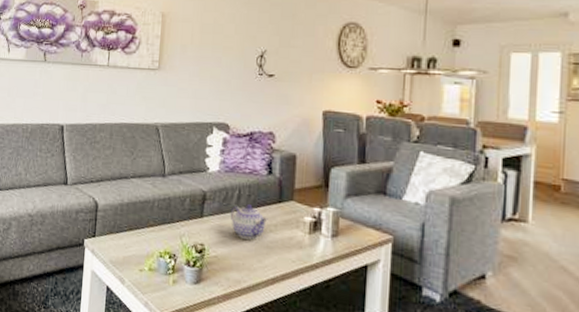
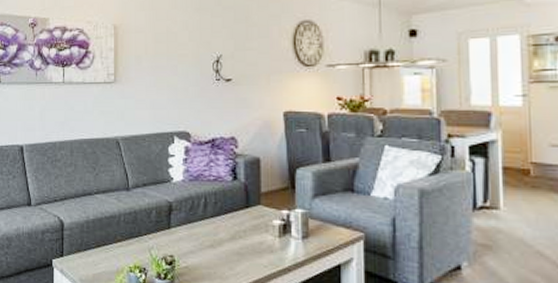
teapot: present [230,204,268,240] -> none [197,212,237,248]

